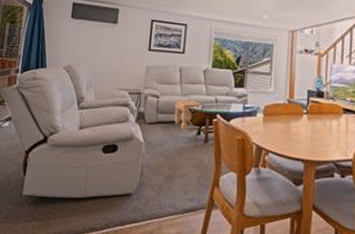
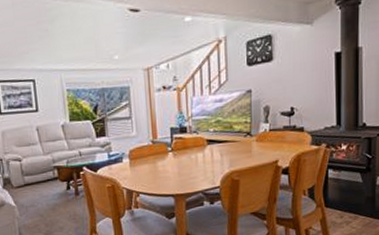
side table: present [174,99,203,131] -> none [38,157,68,188]

